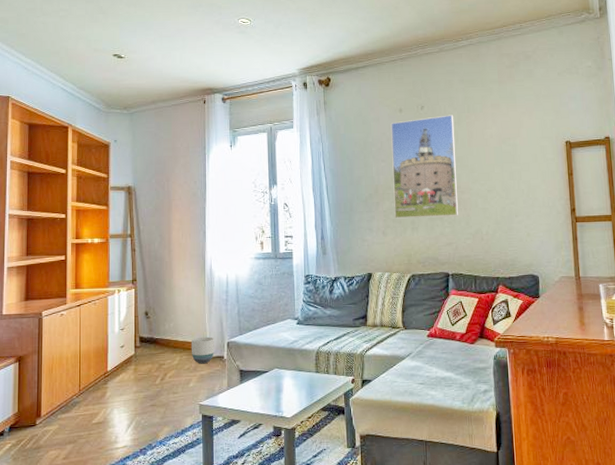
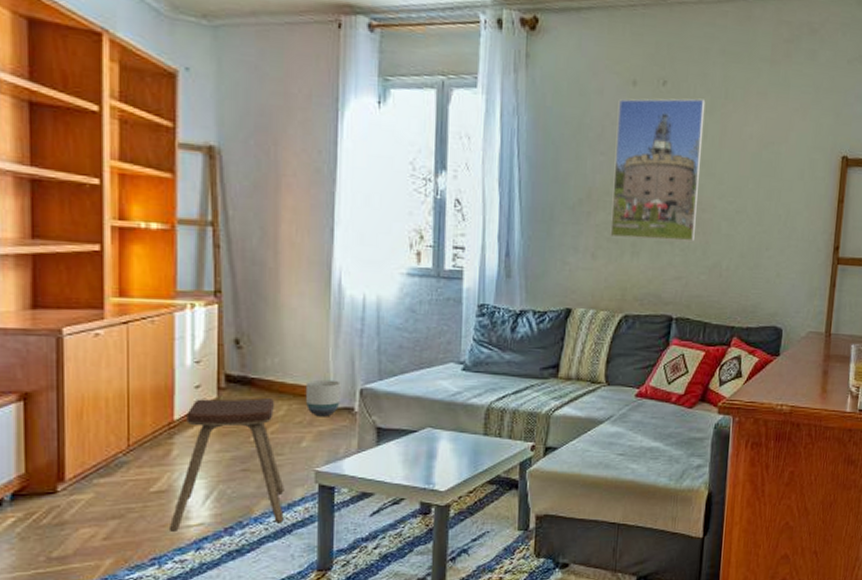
music stool: none [104,352,179,453] -> present [168,398,284,533]

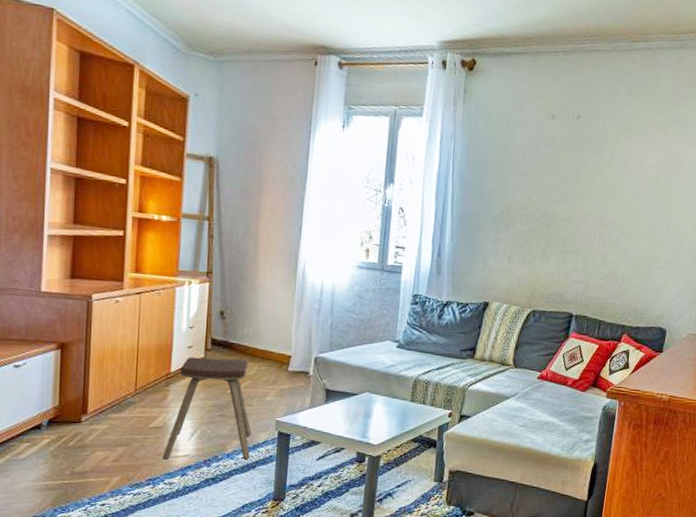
planter: present [305,379,341,417] -> none [271,347,300,378]
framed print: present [610,98,706,242] -> none [524,130,612,252]

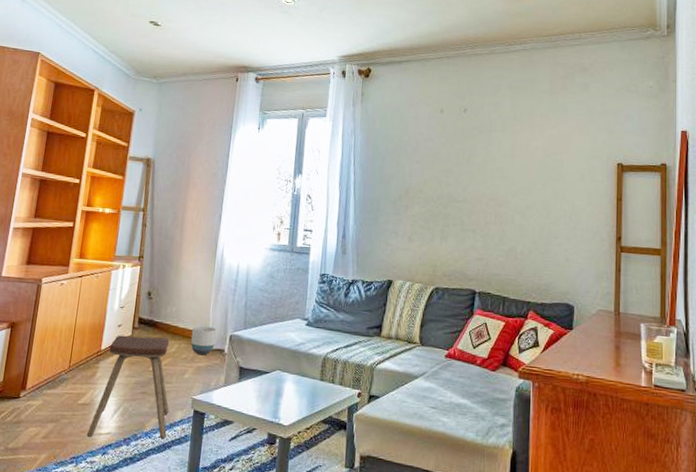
planter: none [271,347,300,378] -> present [191,325,217,356]

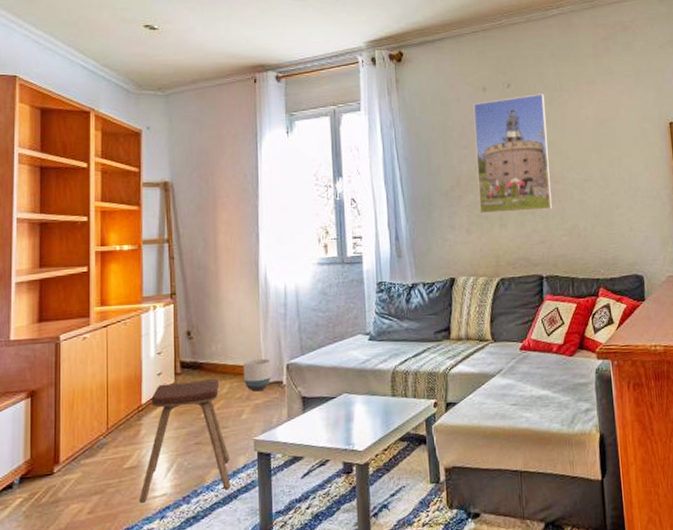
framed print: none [423,121,498,230] -> present [473,93,552,214]

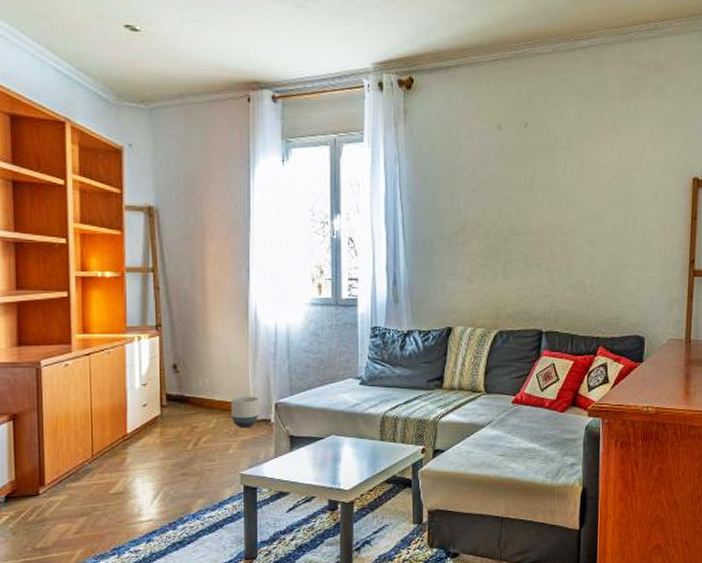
music stool: present [138,379,231,504] -> none [125,414,216,528]
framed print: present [473,93,552,214] -> none [483,136,564,264]

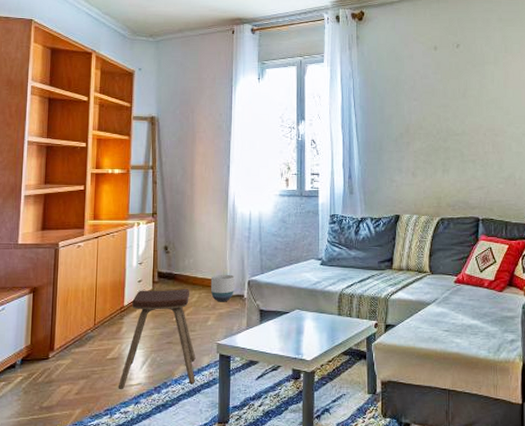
music stool: none [125,414,216,528] -> present [118,289,196,390]

